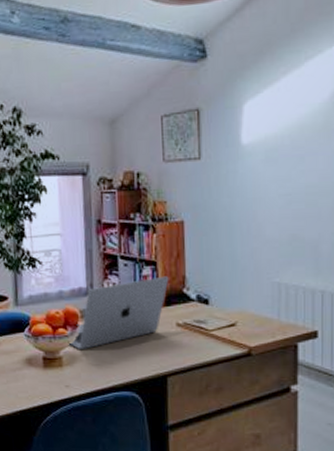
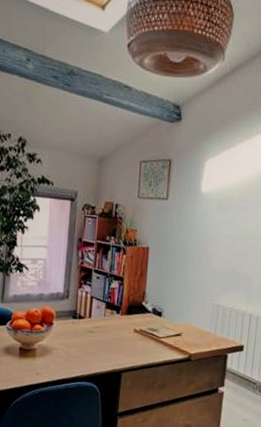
laptop: present [69,276,169,349] -> none [43,290,132,344]

